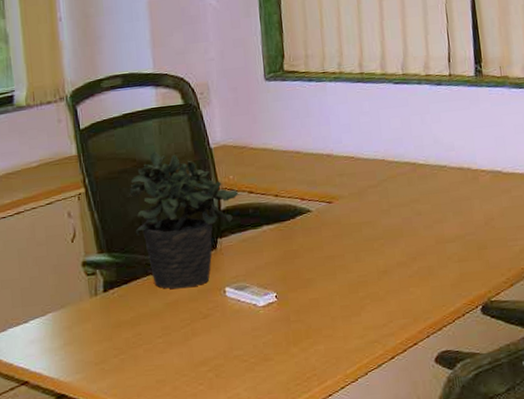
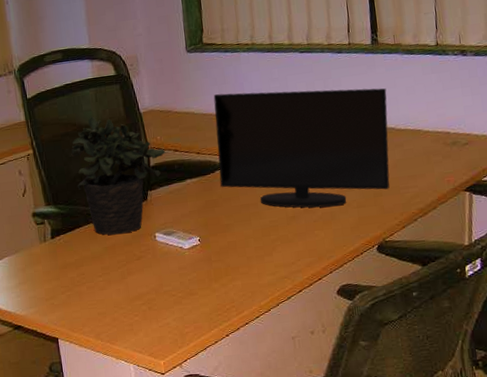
monitor: none [295,125,496,261] -> present [213,88,390,208]

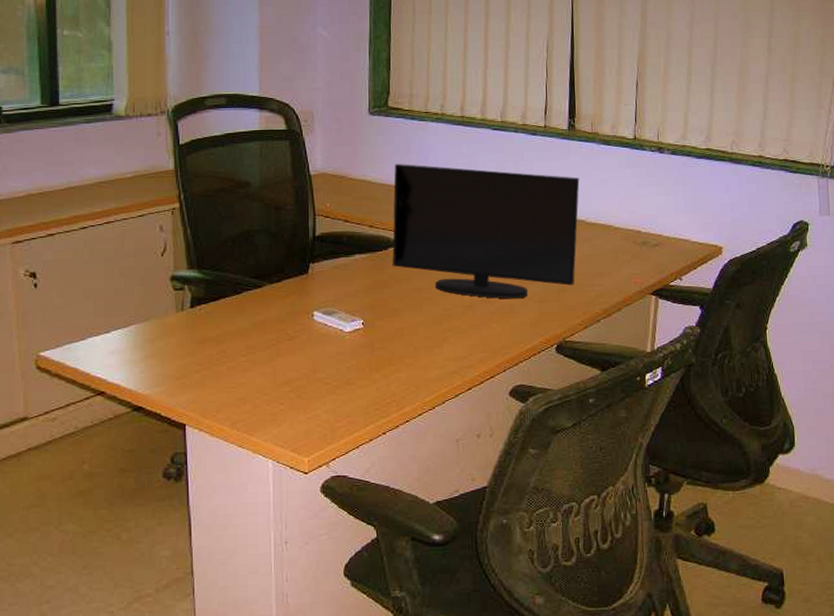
potted plant: present [71,115,166,235] -> none [225,172,335,310]

